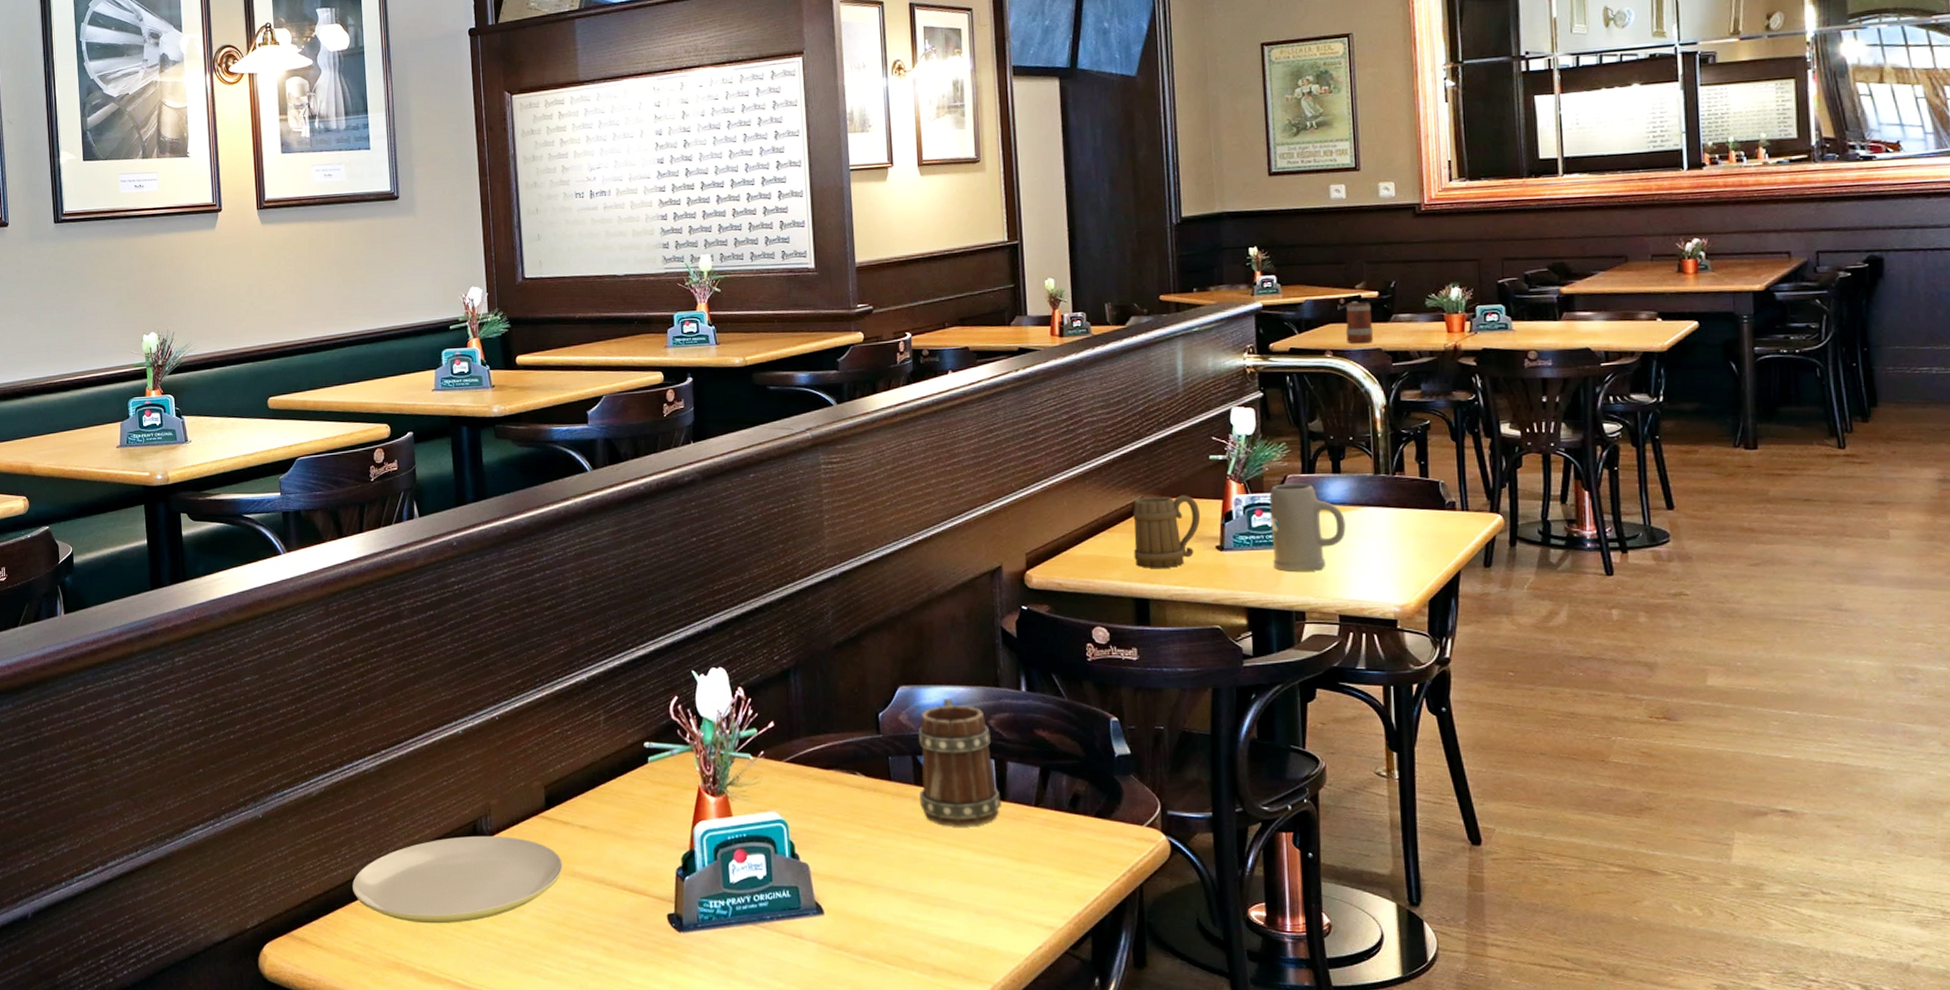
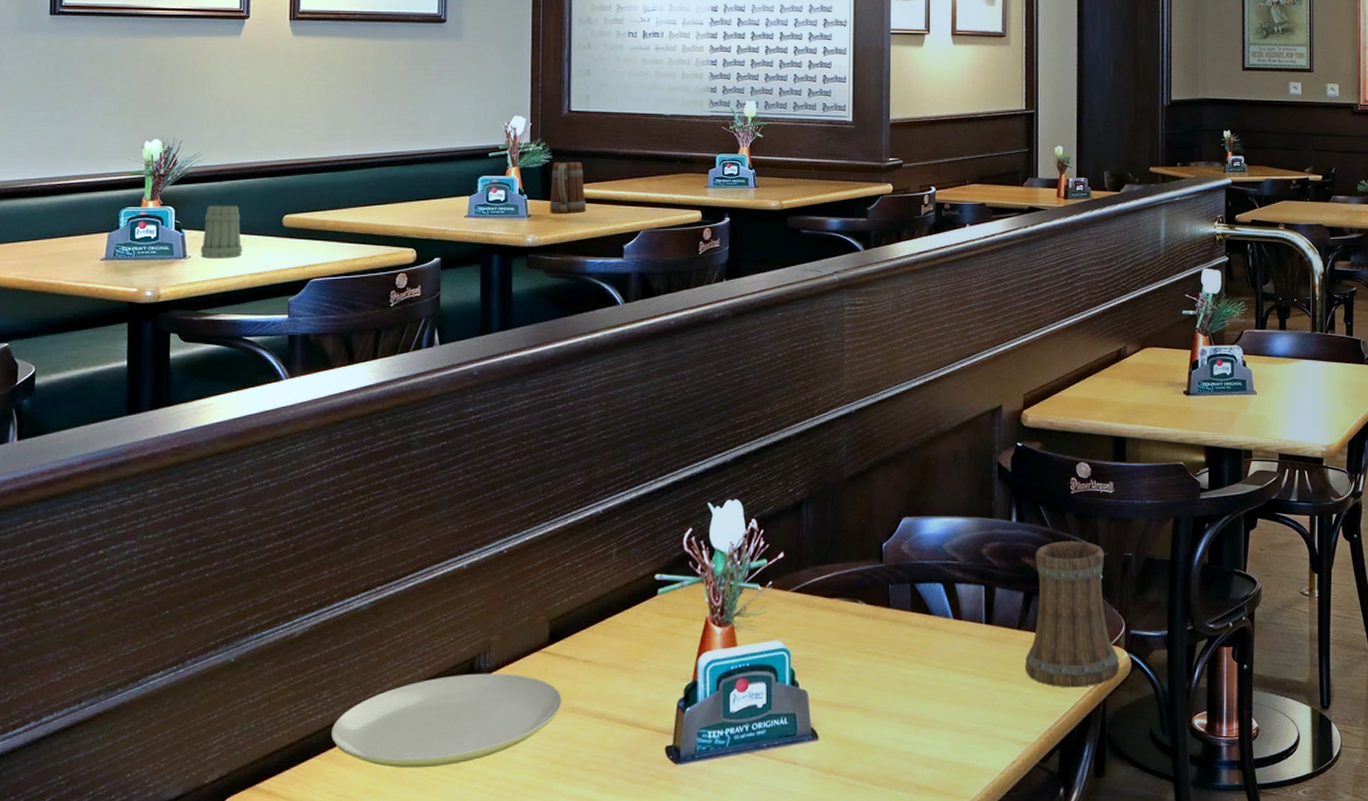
beer mug: none [199,390,235,442] -> present [200,205,243,258]
beer mug: none [511,329,547,383] -> present [549,161,586,214]
beer mug: present [918,699,1001,827] -> none [915,529,988,651]
beer mug: none [1045,712,1158,871] -> present [1024,541,1121,688]
beer mug: present [1132,495,1201,568] -> none [1115,345,1173,410]
beer mug: present [1269,483,1346,573] -> none [1228,337,1287,416]
beer mug: present [1345,301,1374,343] -> none [1295,183,1317,218]

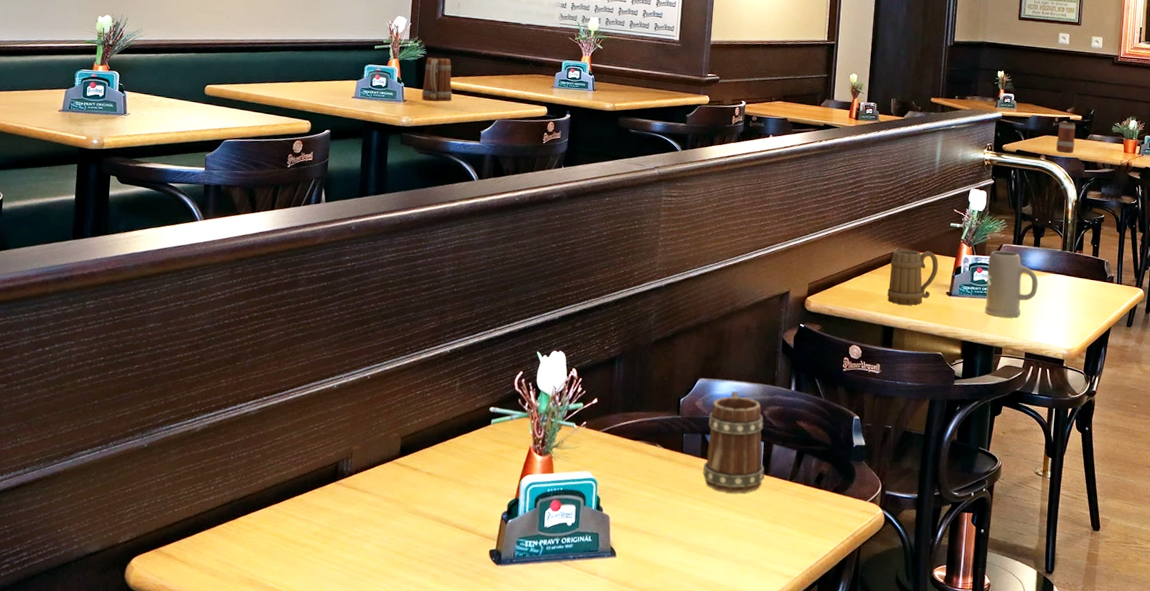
beer mug: present [200,205,243,258] -> none [137,72,172,118]
plate: present [332,673,562,768] -> none [221,475,408,548]
beer mug: none [915,529,988,651] -> present [703,391,765,494]
beer mug: present [1024,541,1121,688] -> none [793,410,875,535]
beer mug: none [1115,345,1173,410] -> present [887,249,939,305]
beer mug: none [1228,337,1287,416] -> present [984,250,1038,318]
beer mug: none [1295,183,1317,218] -> present [1056,121,1076,153]

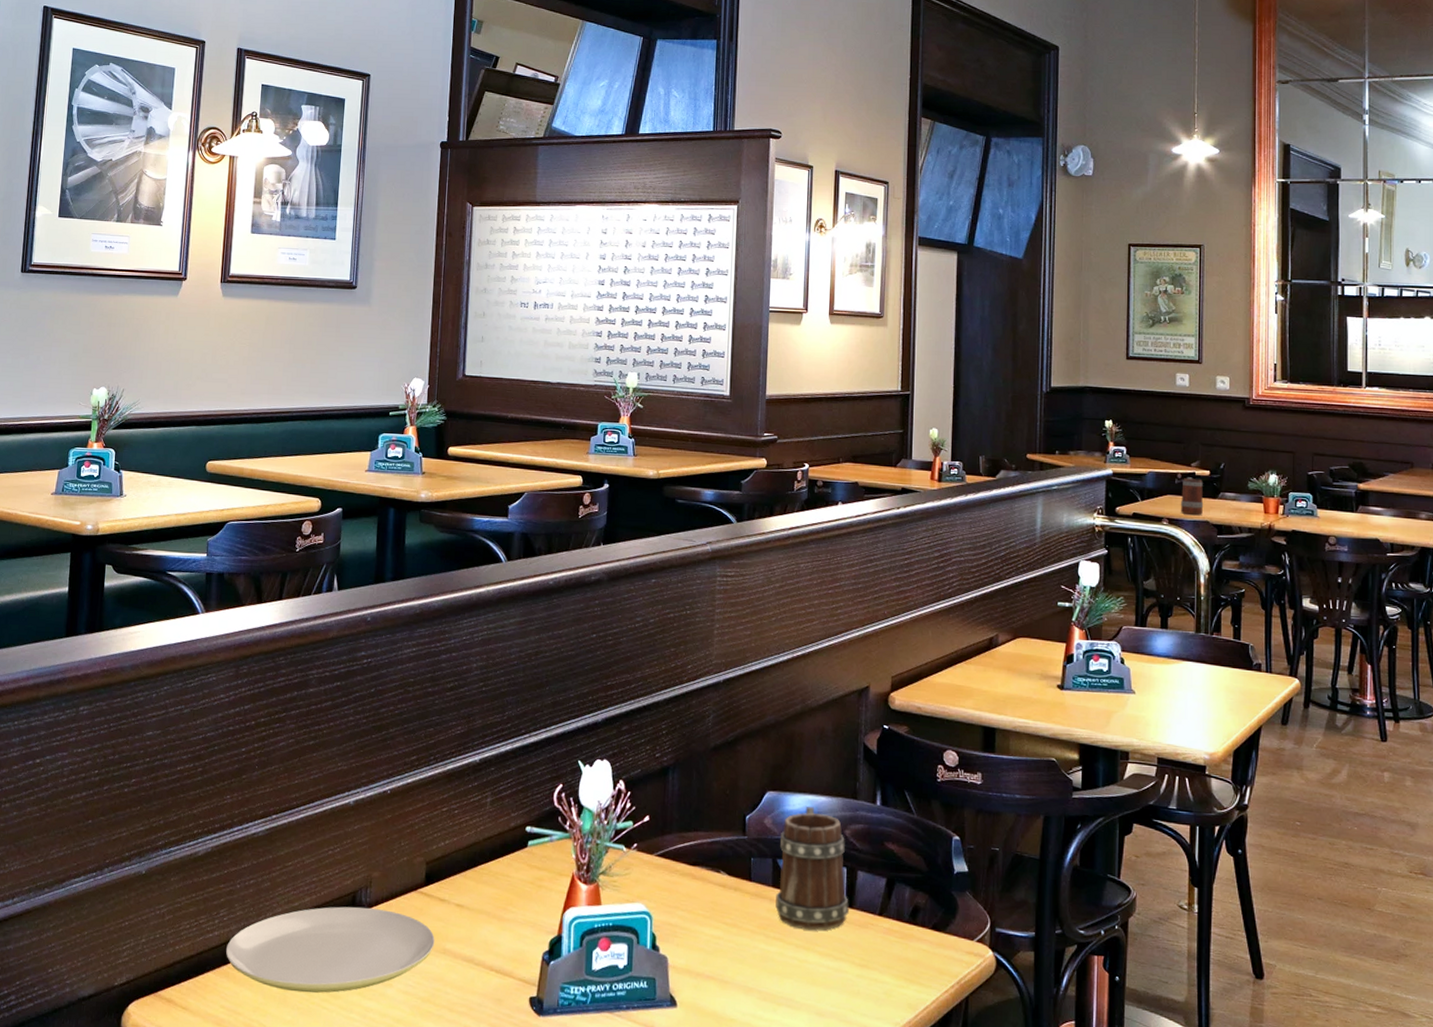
plate: none [221,475,408,548] -> present [226,906,435,993]
beer mug: present [421,57,452,102] -> none [442,423,476,473]
beer mug: present [887,249,939,305] -> none [986,634,1047,701]
beer mug: present [984,250,1038,318] -> none [1105,633,1169,716]

